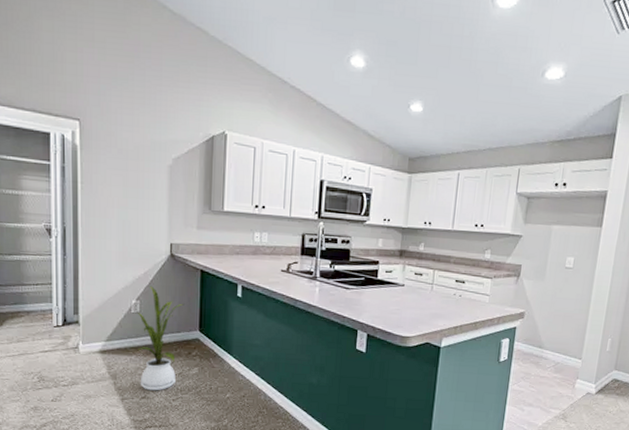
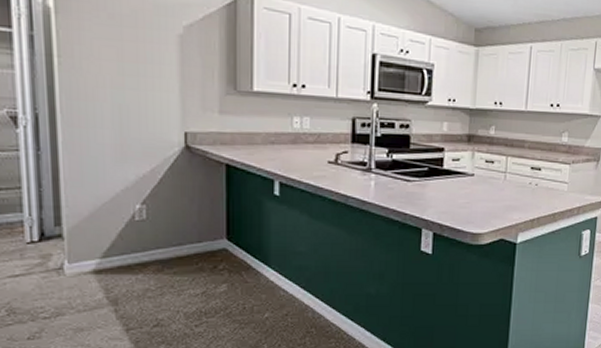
house plant: present [137,286,185,391] -> none [144,186,207,317]

